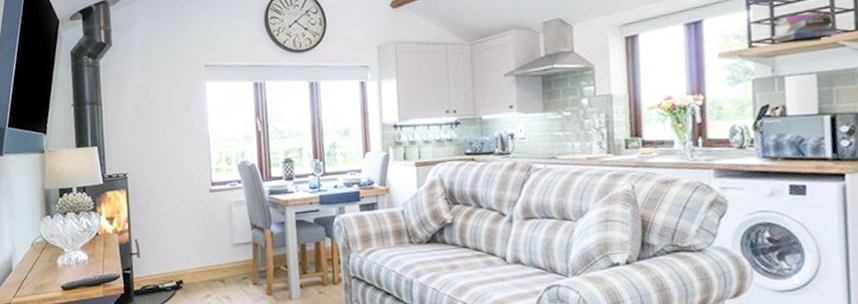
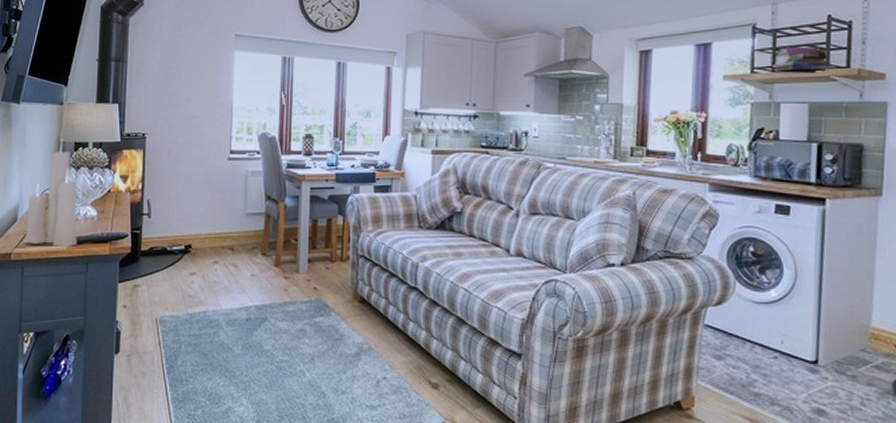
candle: none [20,186,72,294] -> present [23,139,78,248]

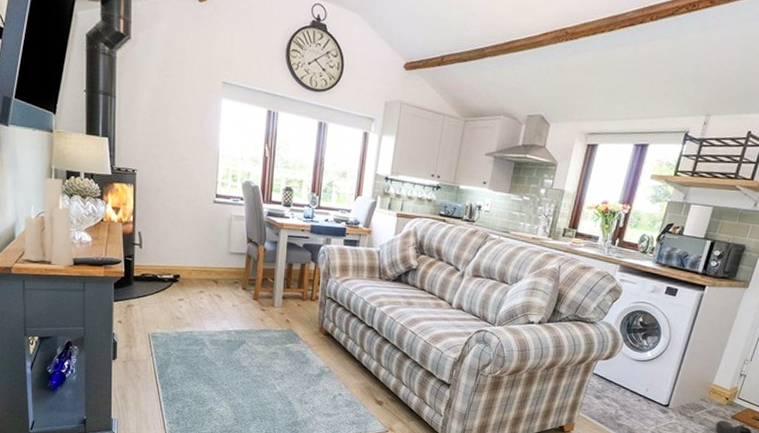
books: present [771,46,831,74] -> none [692,156,740,182]

